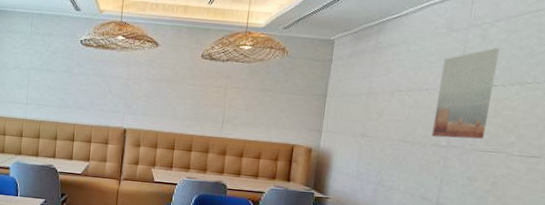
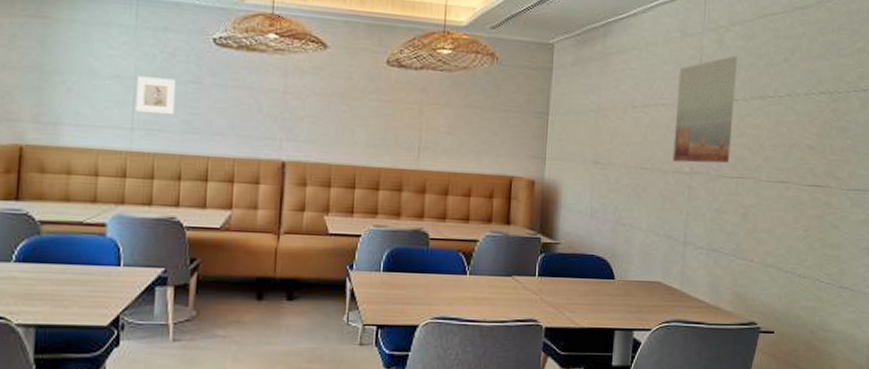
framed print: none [29,67,55,94] -> present [135,76,176,114]

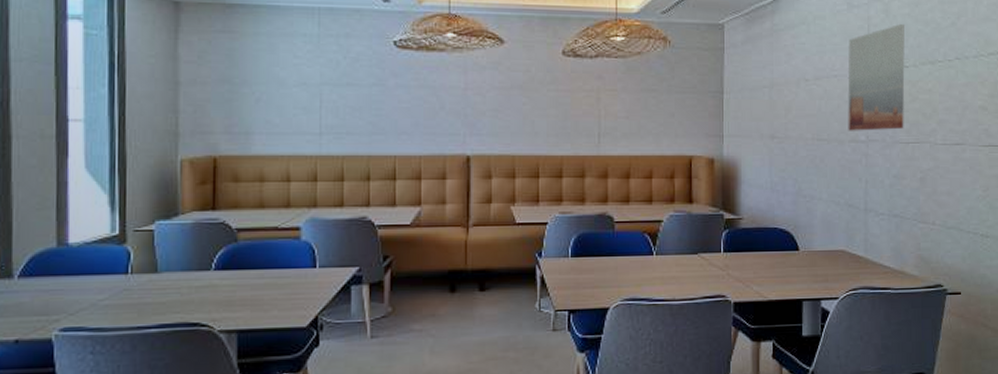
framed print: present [135,76,176,114] -> none [323,82,361,117]

